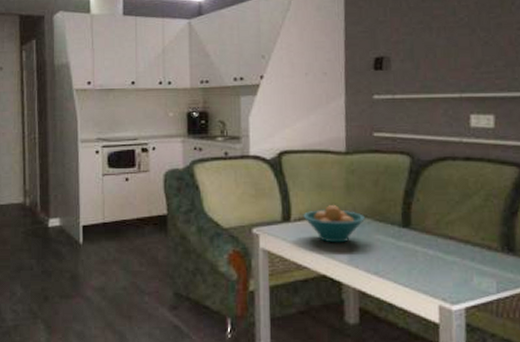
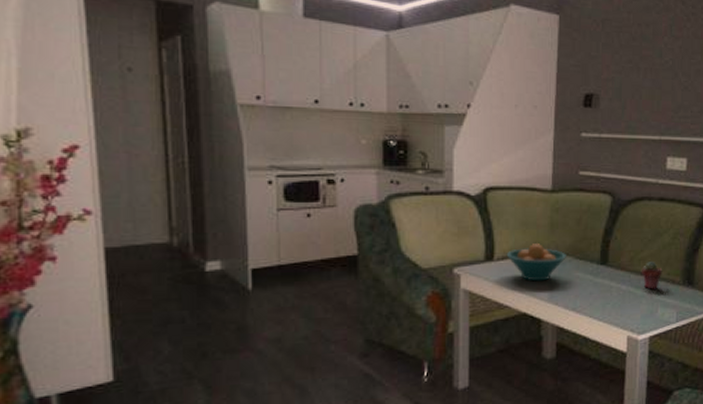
potted succulent: none [450,225,476,255] -> present [642,262,663,290]

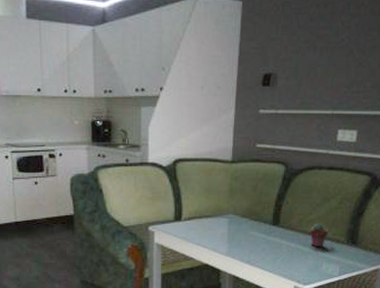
fruit bowl: present [506,244,566,282] -> none [192,207,243,238]

